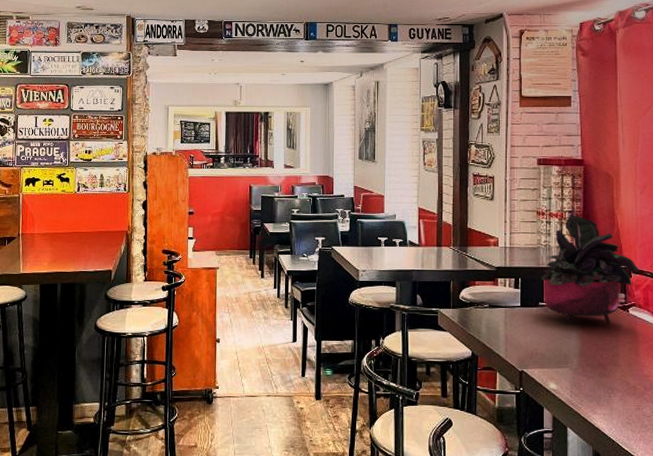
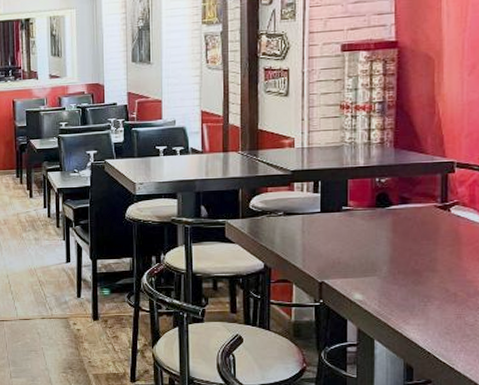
potted plant: present [540,214,639,324] -> none [344,105,464,227]

